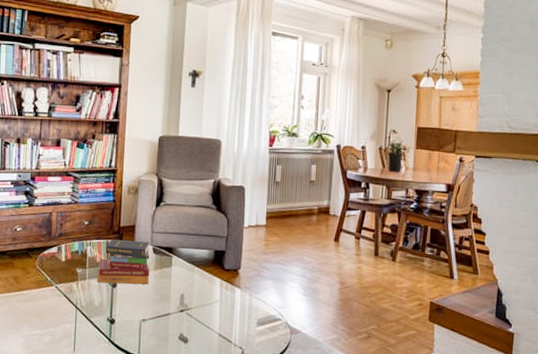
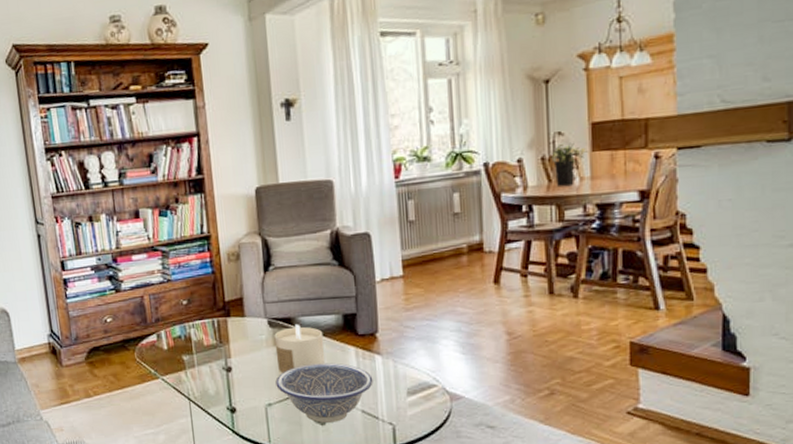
books: present [97,239,150,285] -> none [206,315,269,369]
decorative bowl: none [151,289,231,342] -> present [275,363,373,423]
candle: none [155,254,197,296] -> present [274,324,325,376]

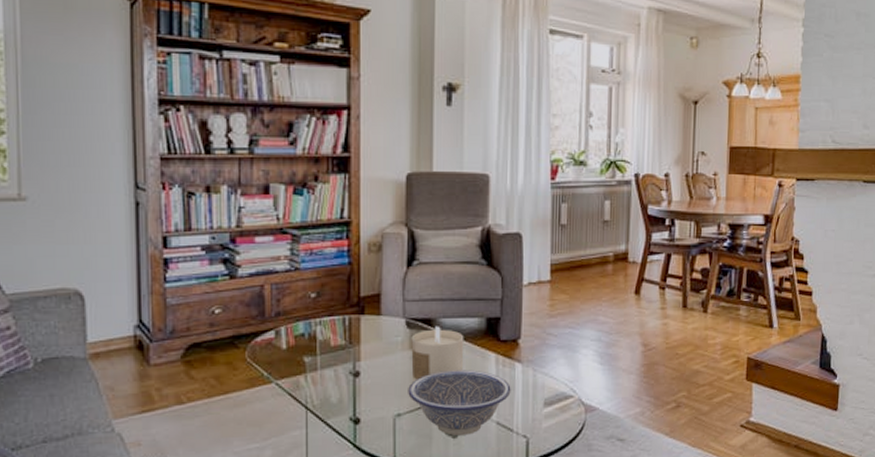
flower arrangement: present [550,142,589,187] -> none [693,163,726,205]

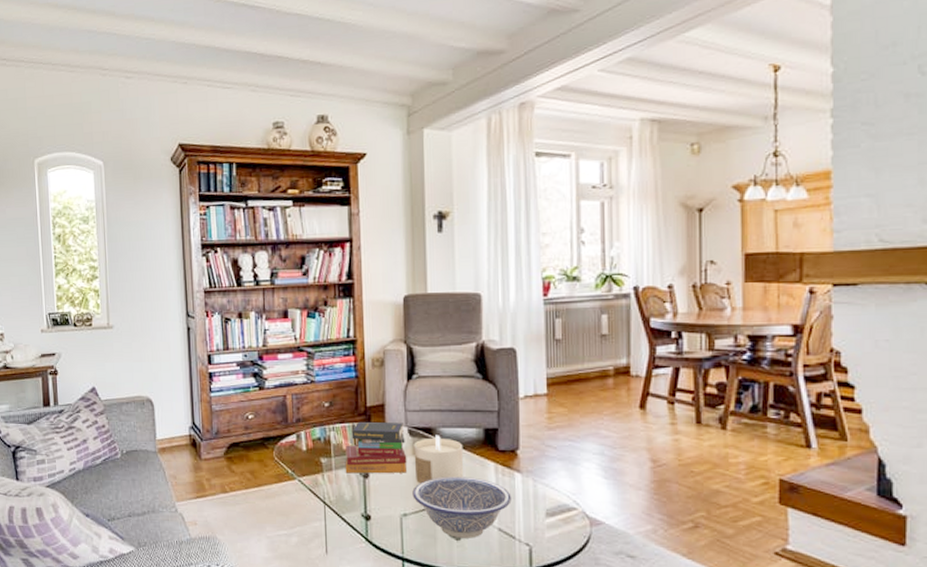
books: none [332,313,404,373] -> present [345,421,407,474]

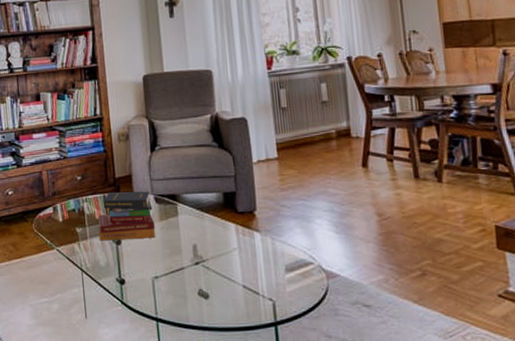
decorative bowl: present [412,476,512,538] -> none [162,238,253,297]
candle: present [414,435,464,486] -> none [160,201,207,250]

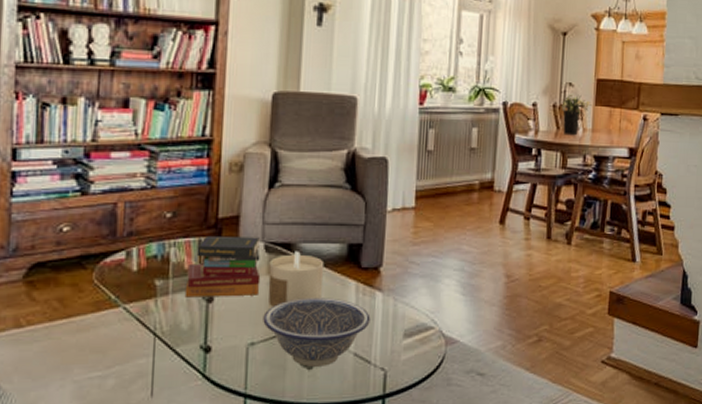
candle: none [160,201,207,250] -> present [268,251,325,310]
decorative bowl: none [162,238,253,297] -> present [263,297,371,367]
flower arrangement: none [406,40,442,80] -> present [560,94,593,136]

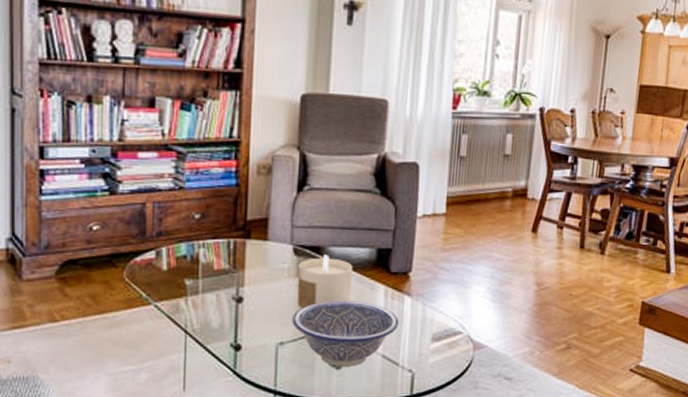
books: present [184,235,261,298] -> none [214,237,290,298]
flower arrangement: present [560,94,593,136] -> none [600,100,634,144]

